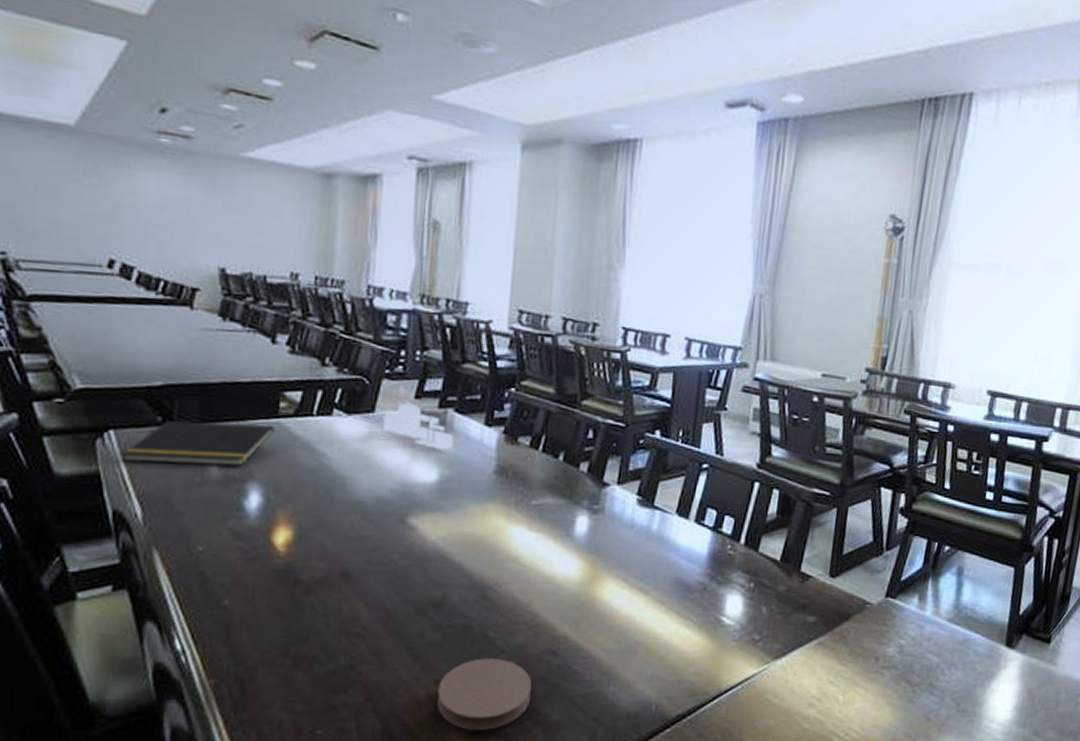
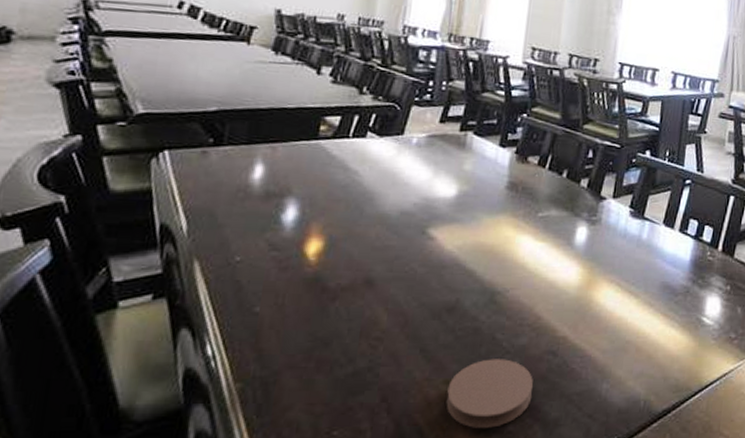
notepad: present [121,420,275,466] -> none [173,142,314,183]
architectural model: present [383,403,454,451] -> none [410,126,472,169]

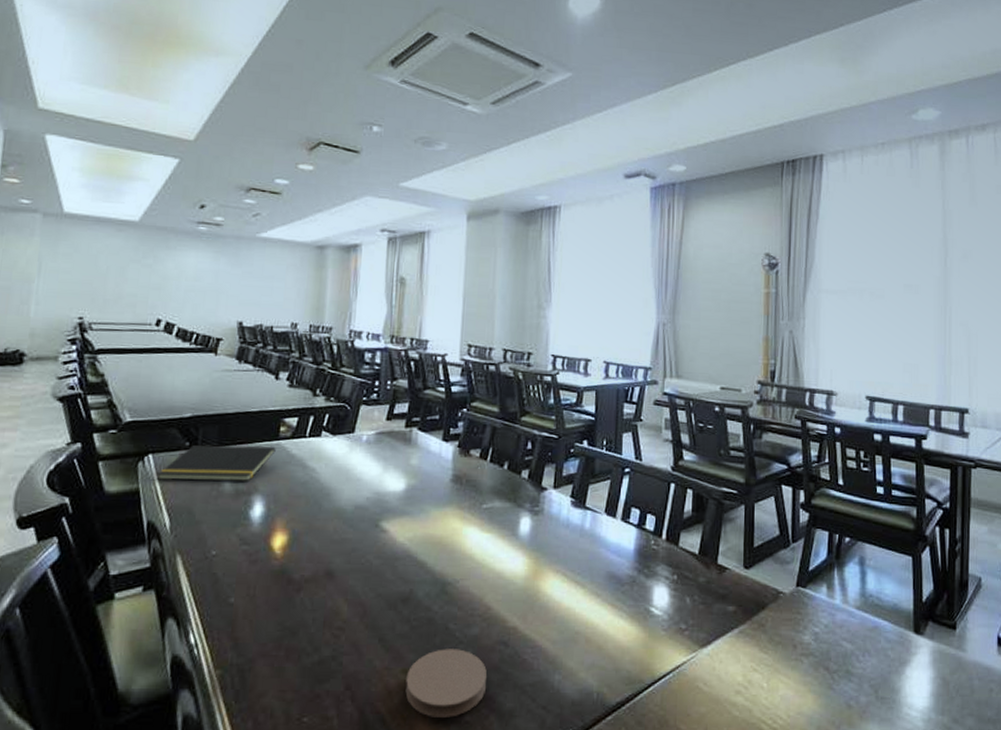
notepad: none [173,142,314,183] -> present [156,444,276,481]

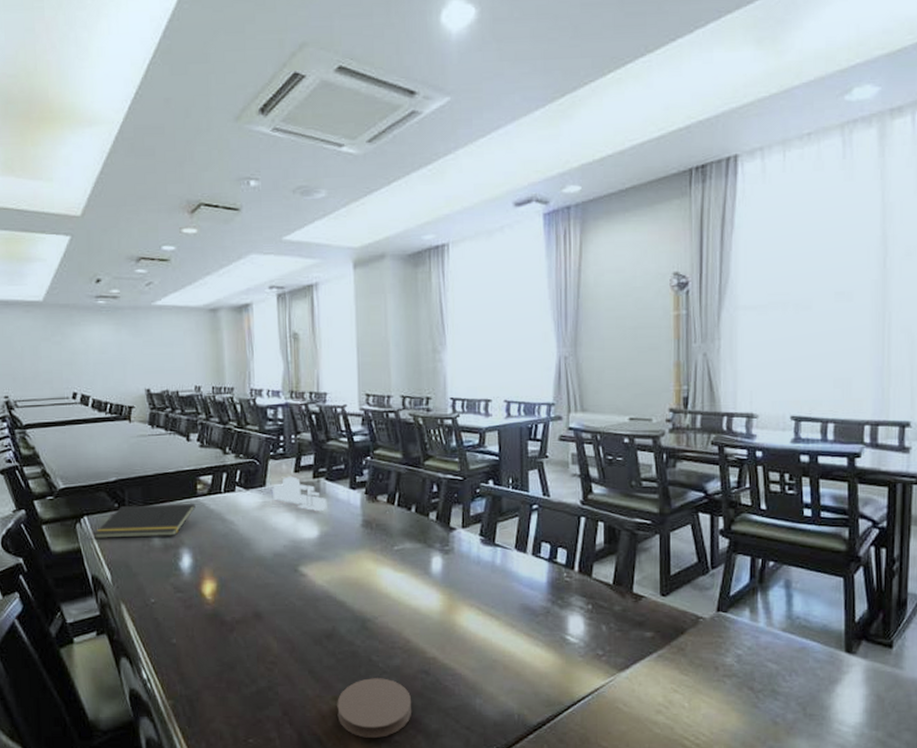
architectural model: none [361,424,418,463] -> present [273,476,327,512]

